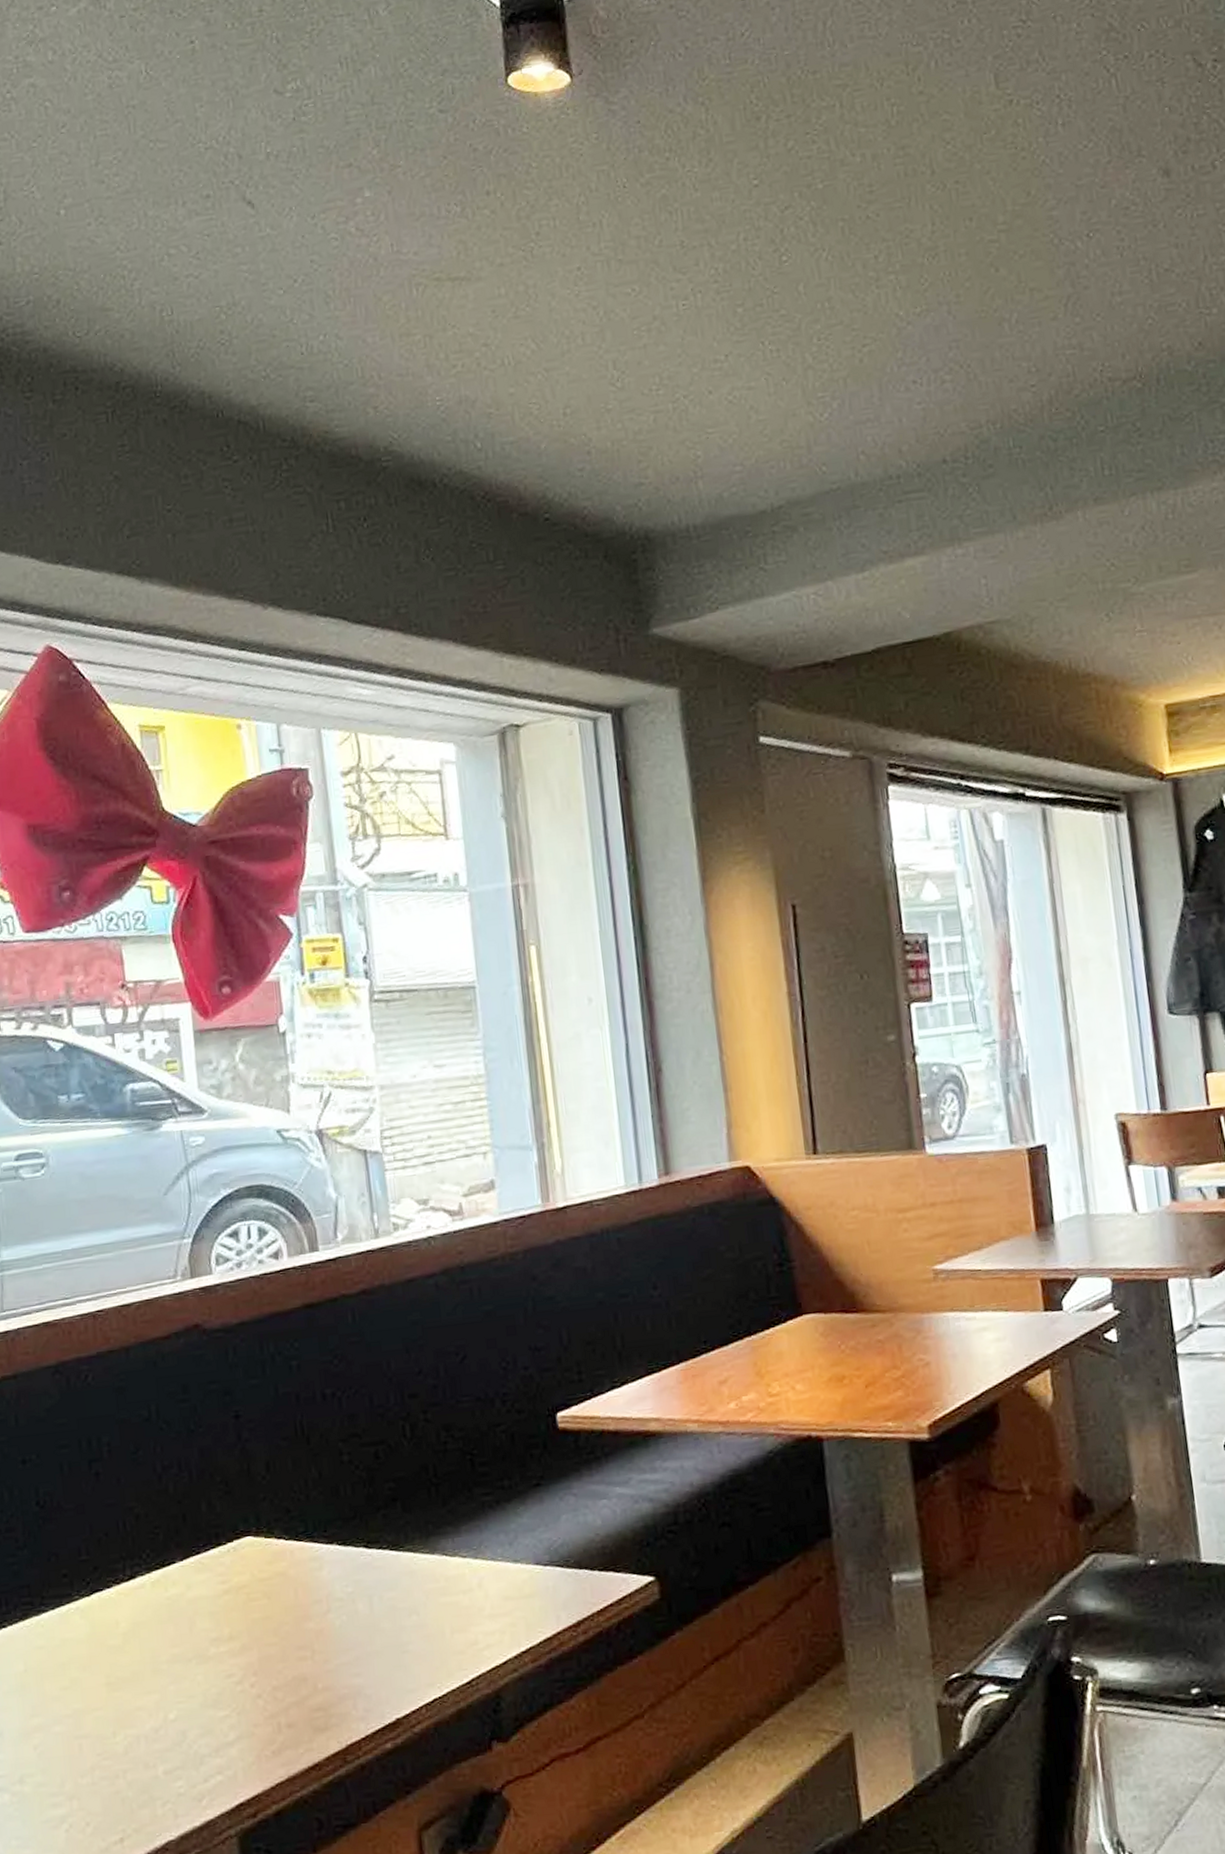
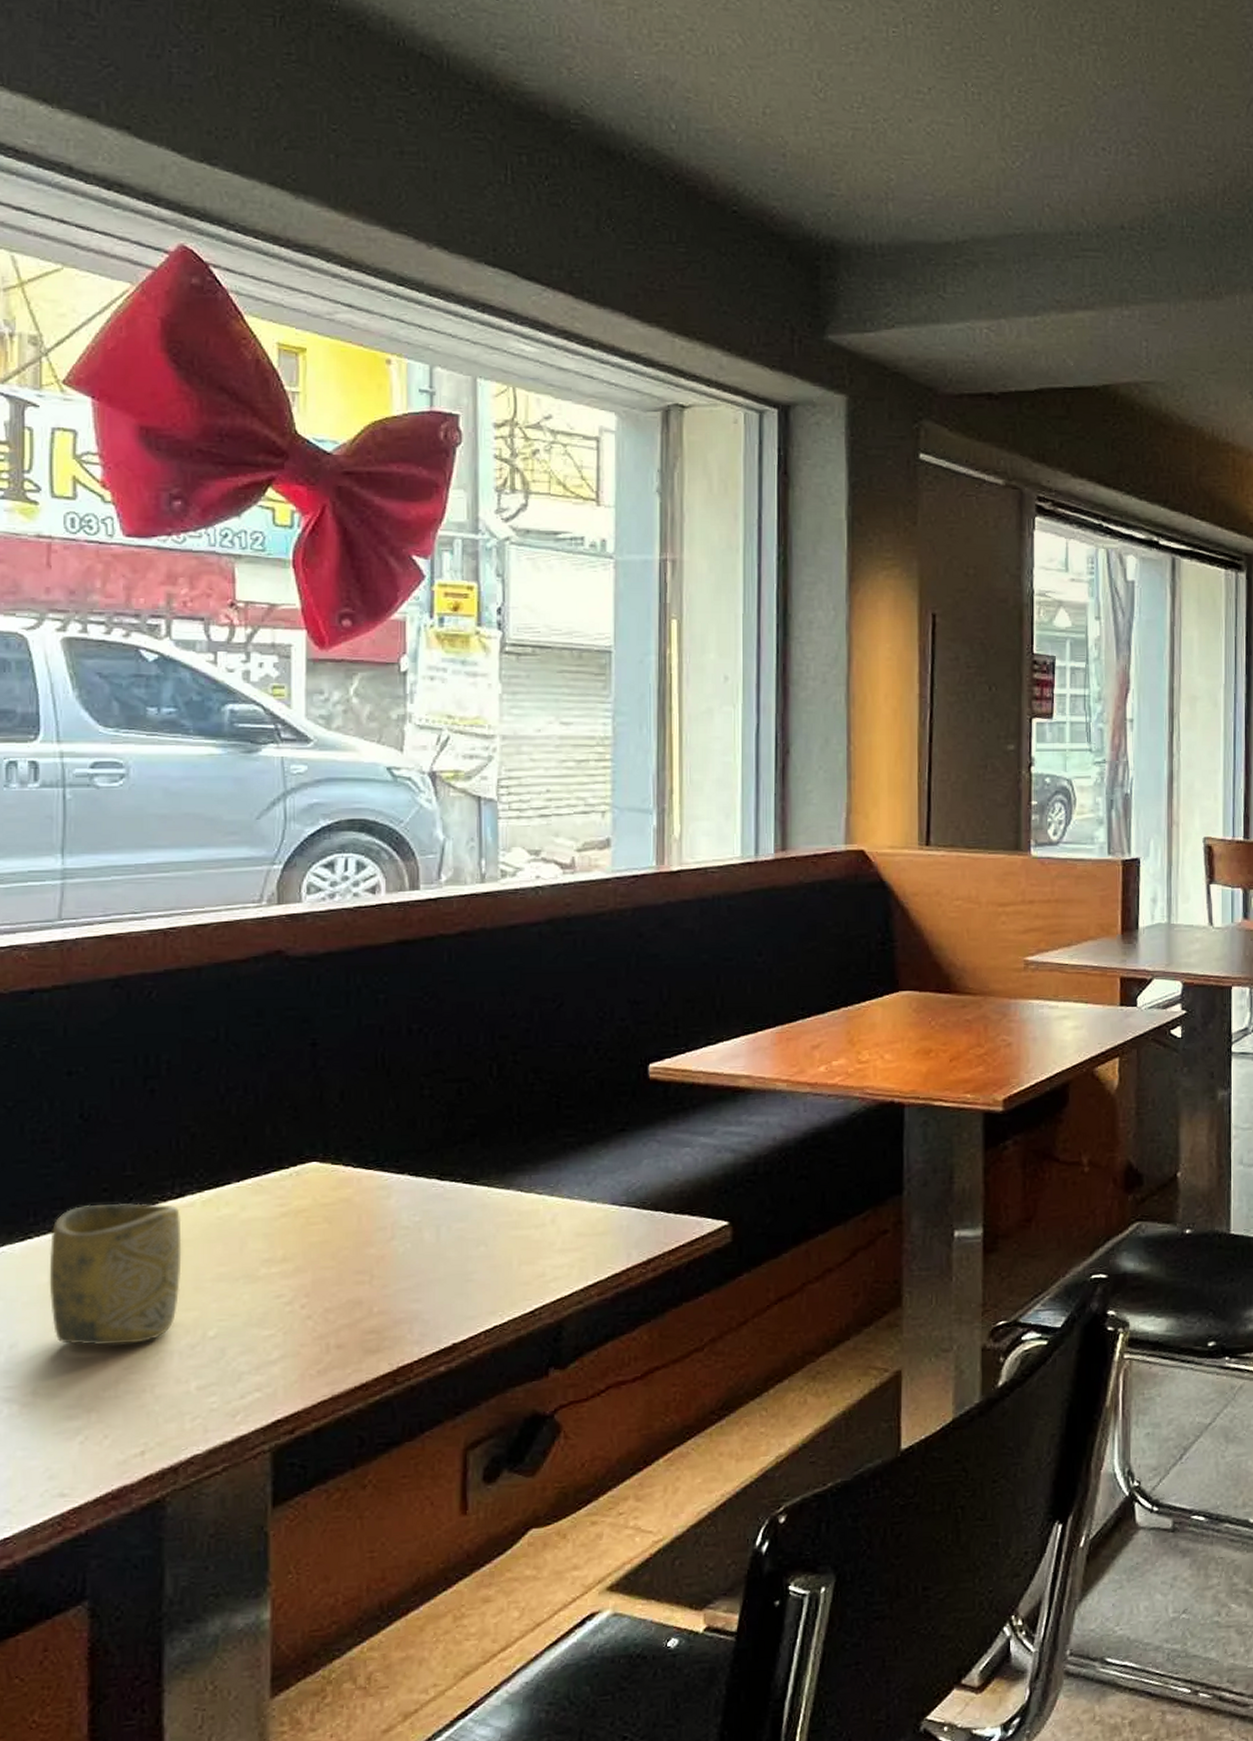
cup: none [21,1587,140,1733] -> present [49,1203,182,1346]

